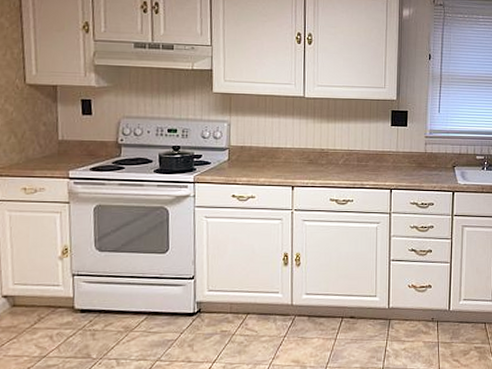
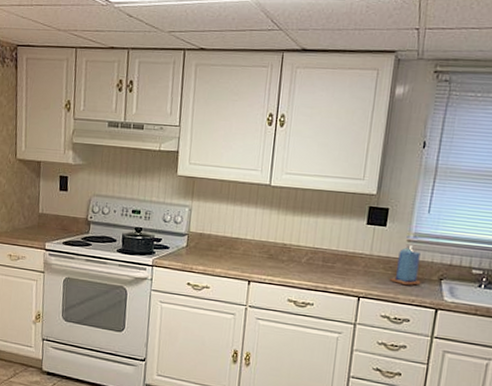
candle: none [414,141,439,175] -> present [388,245,421,286]

